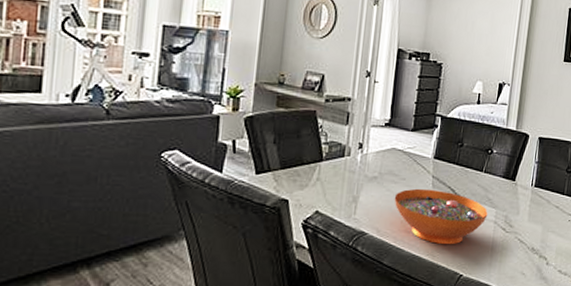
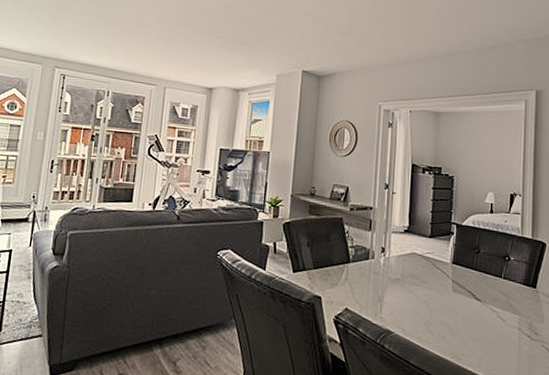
decorative bowl: present [394,188,488,245] -> none [417,291,511,349]

